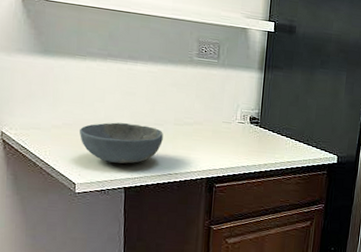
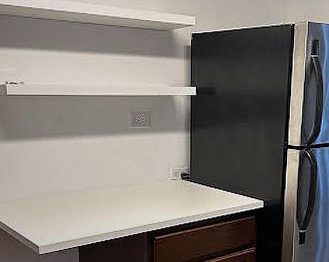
bowl: present [80,122,163,164] -> none [40,191,108,226]

